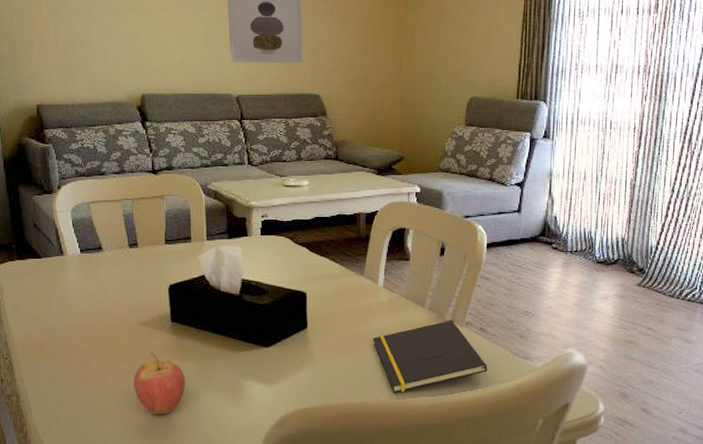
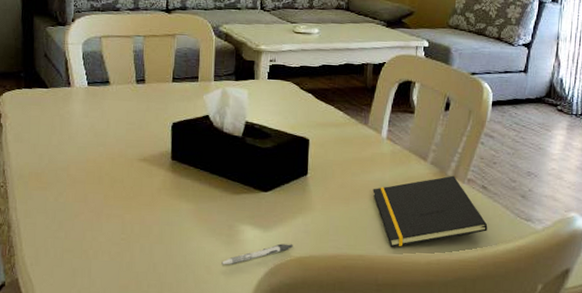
fruit: present [133,353,186,415] -> none [127,190,181,255]
pen: none [229,396,298,421] -> present [221,243,293,265]

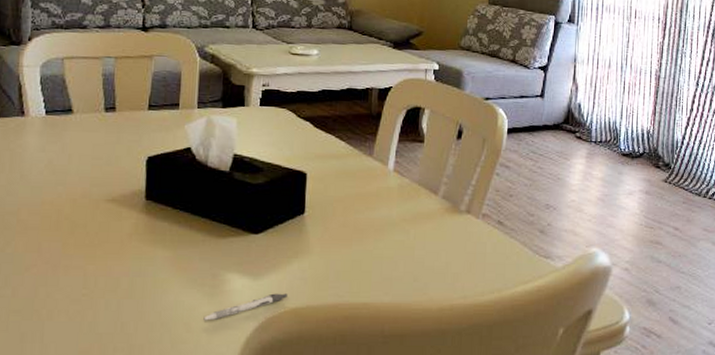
notepad: present [373,175,488,247] -> none [378,210,505,293]

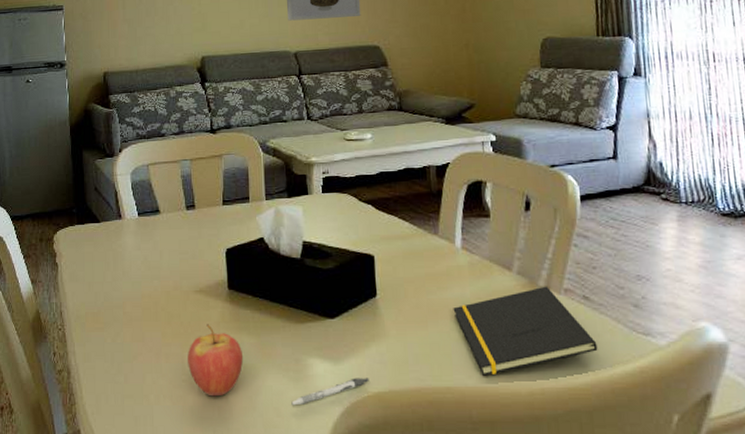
fruit: none [90,235,156,312] -> present [188,324,244,397]
notepad: none [378,210,505,293] -> present [453,286,598,376]

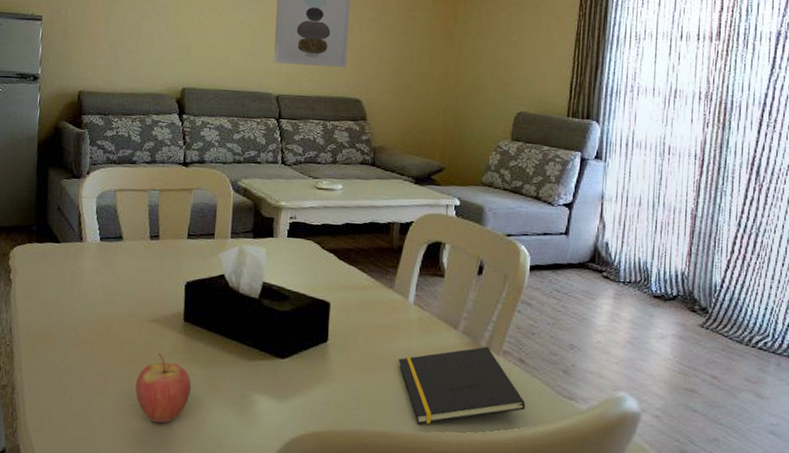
pen: present [291,378,369,406] -> none [233,416,311,438]

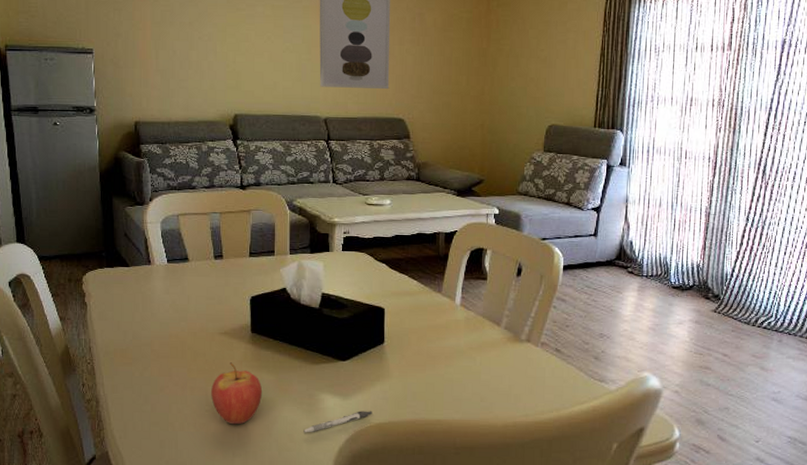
pen: none [233,416,311,438] -> present [303,411,372,433]
notepad: present [398,346,526,424] -> none [448,339,562,411]

